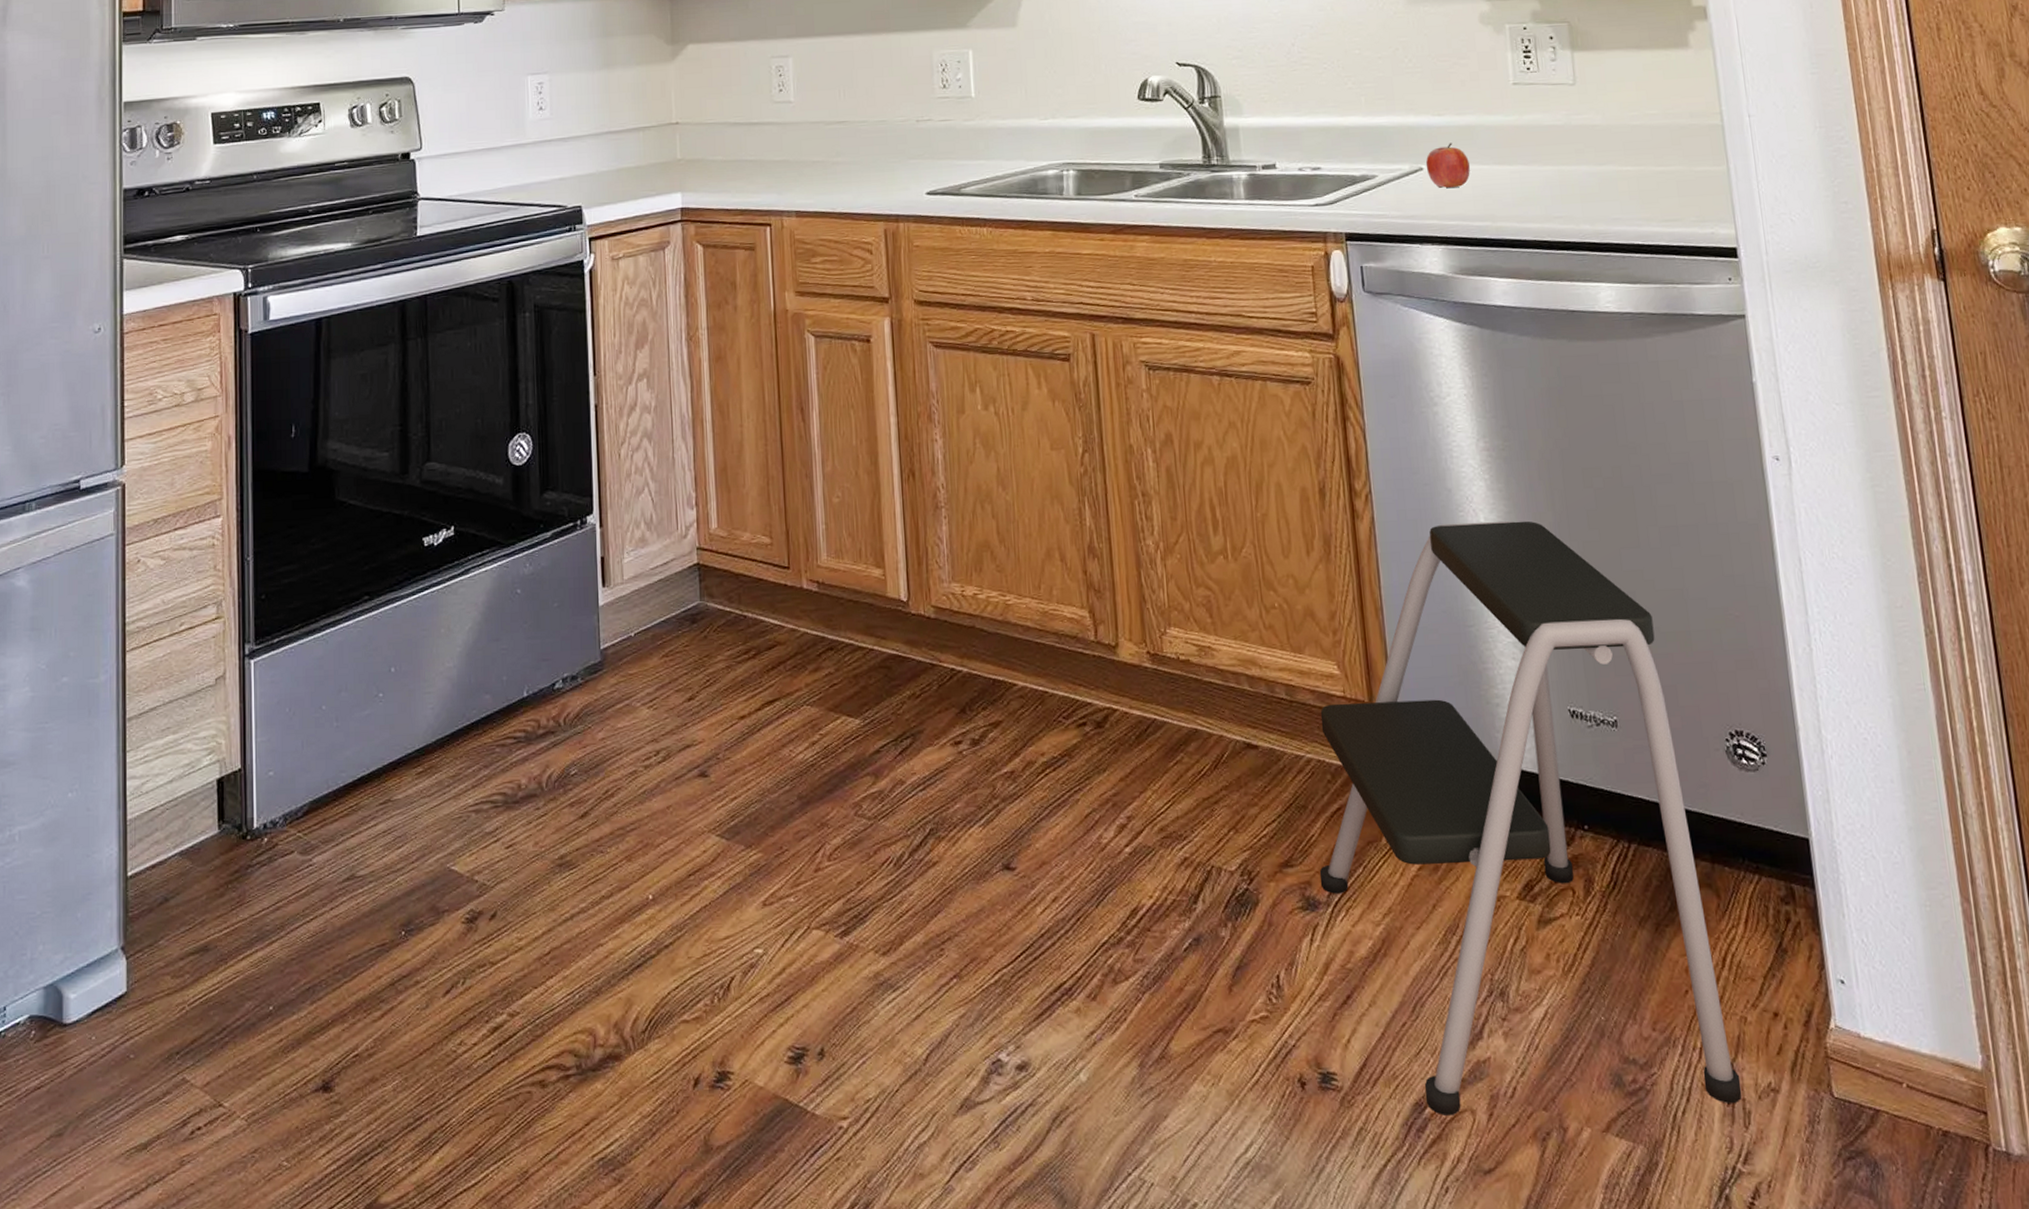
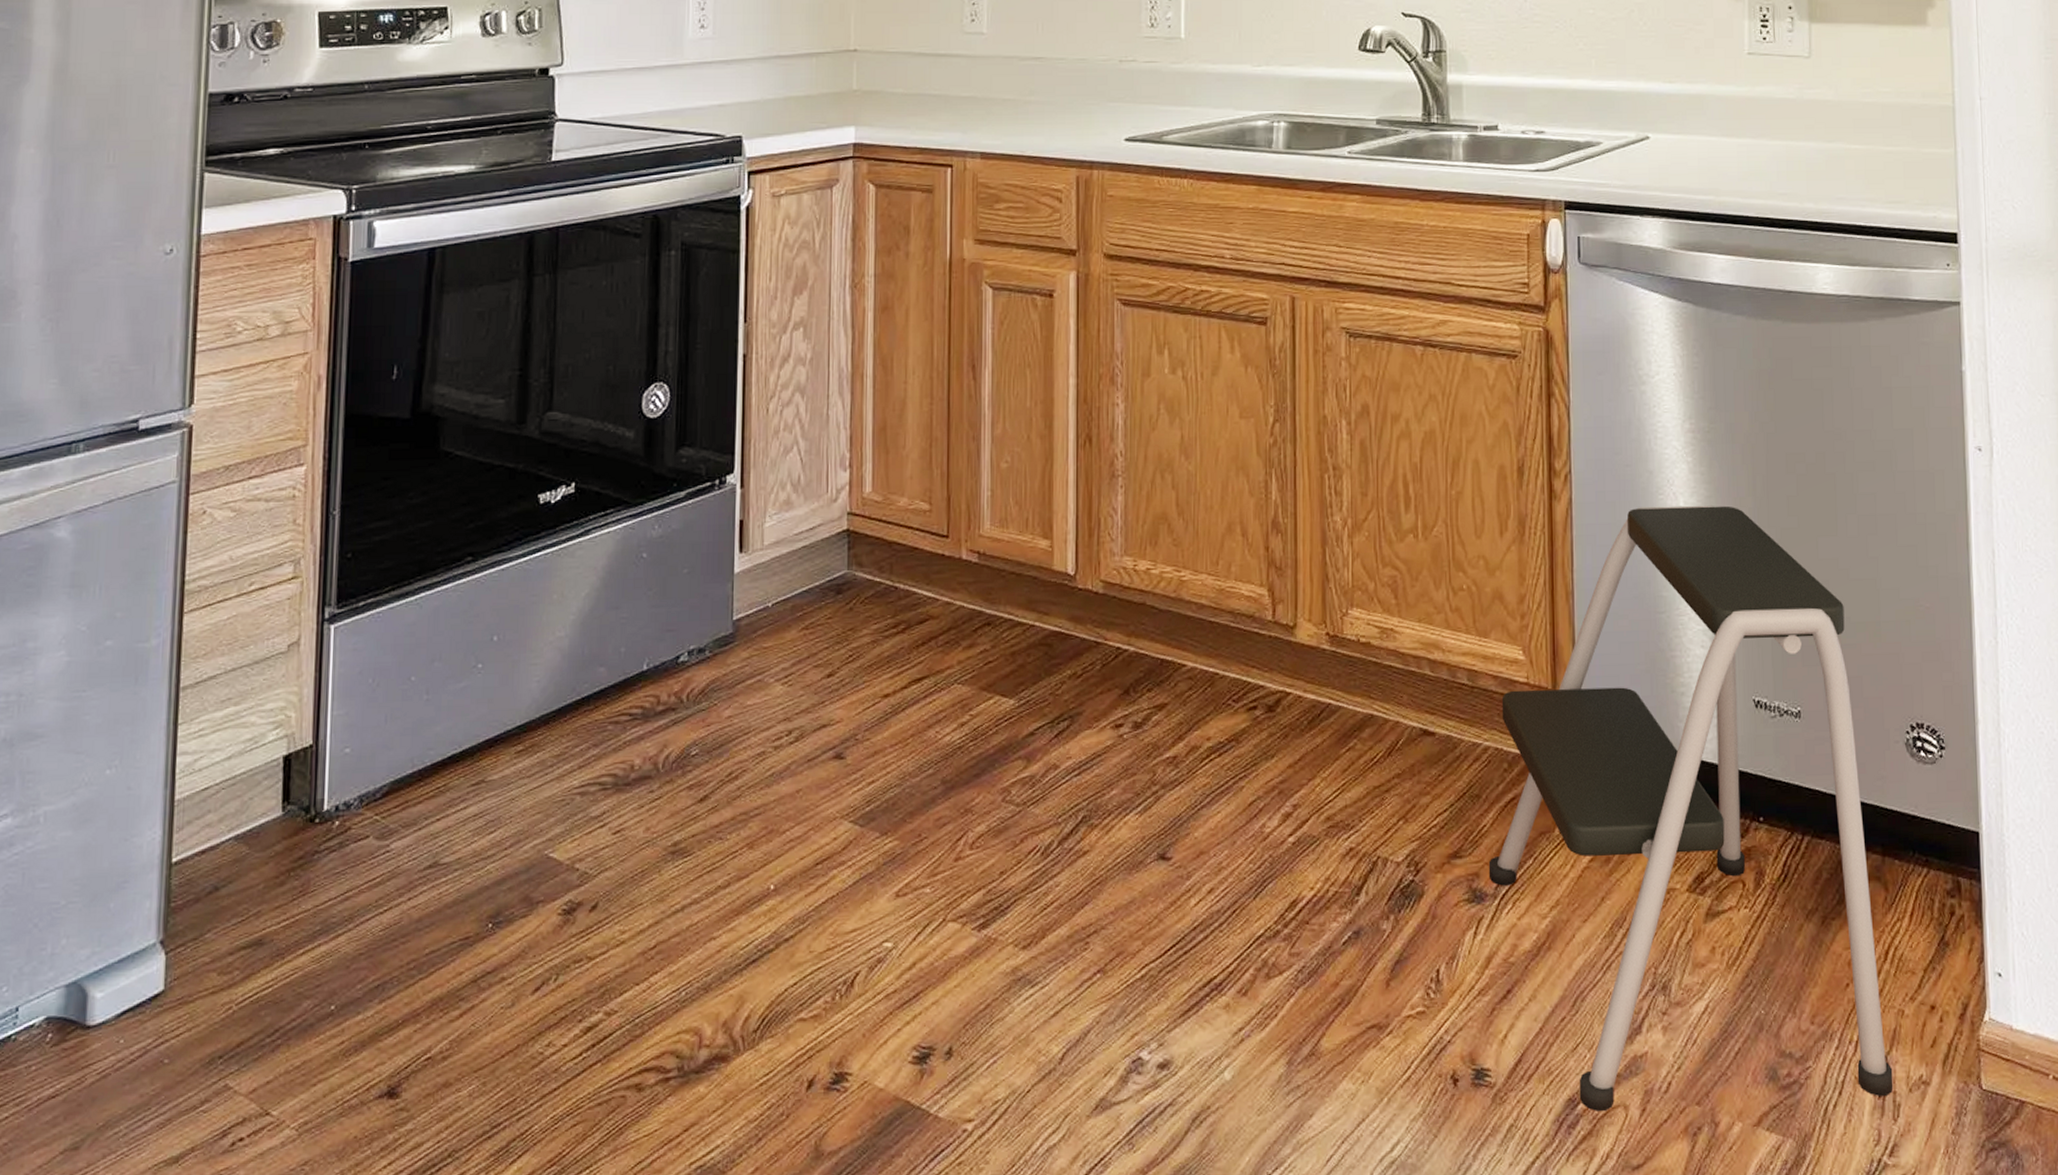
fruit: present [1425,143,1471,188] -> none [1652,112,1698,158]

